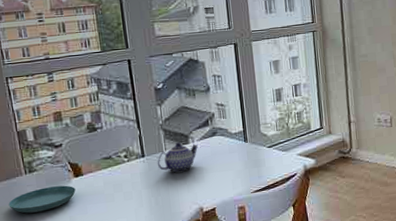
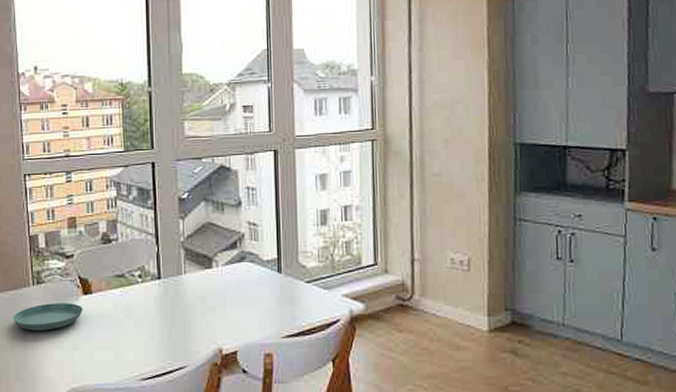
teapot: present [157,142,198,173] -> none [174,266,222,302]

